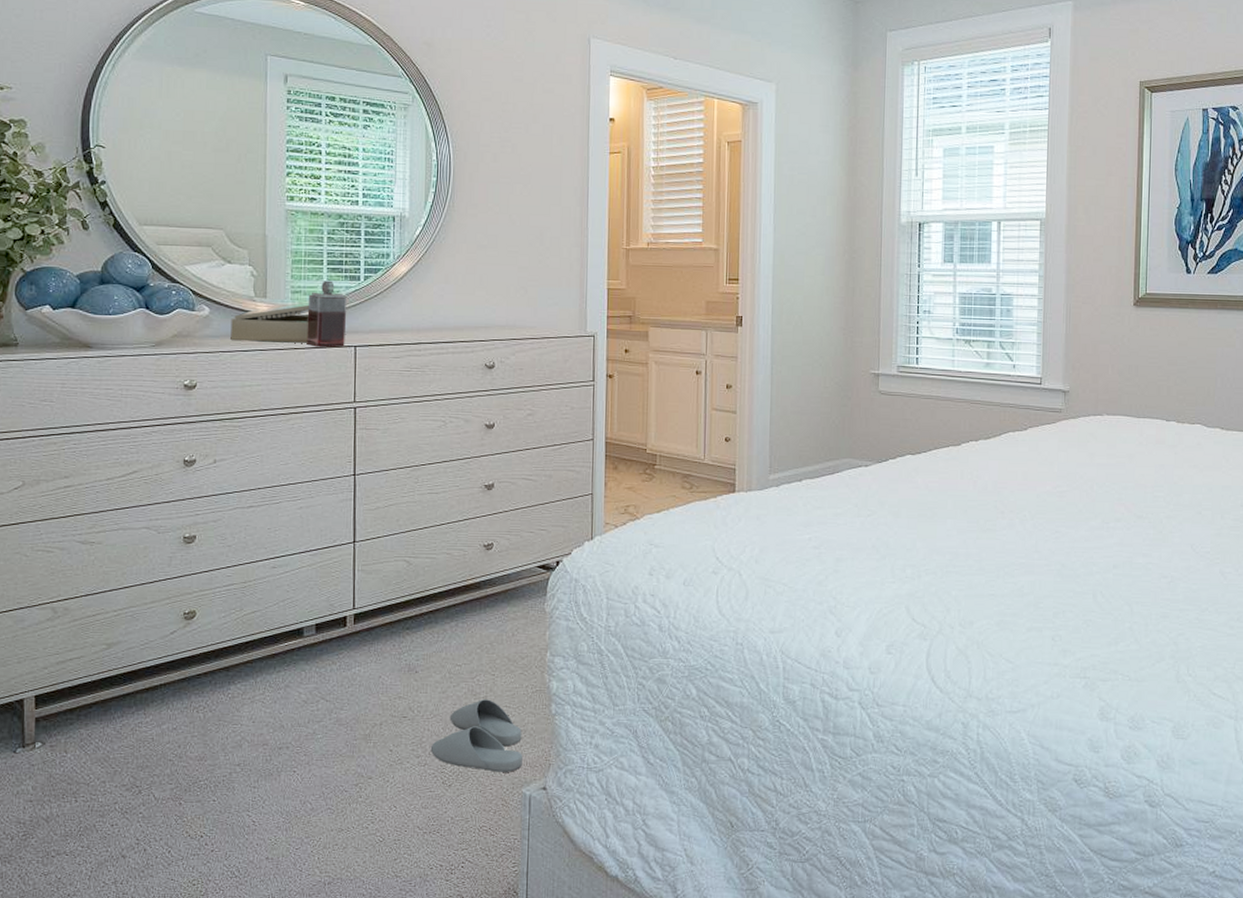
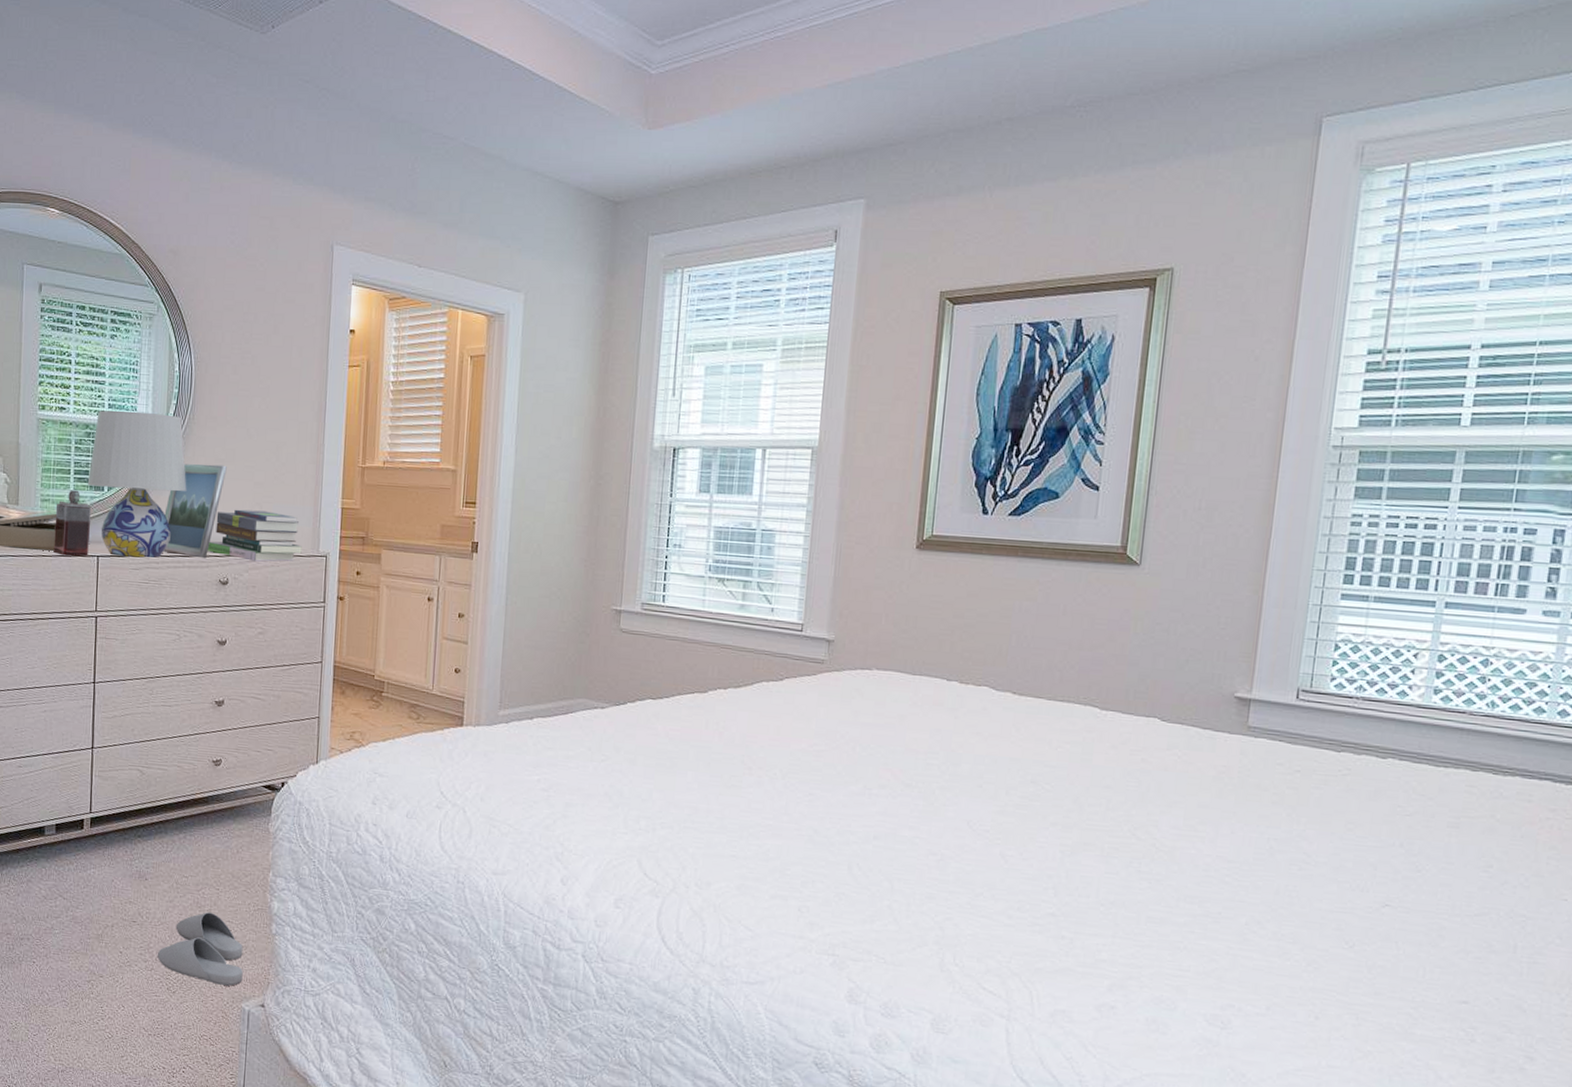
table lamp: none [342,199,449,346] -> present [87,410,187,558]
picture frame: none [425,250,490,344] -> present [163,464,227,559]
books: none [471,293,569,344] -> present [207,509,302,562]

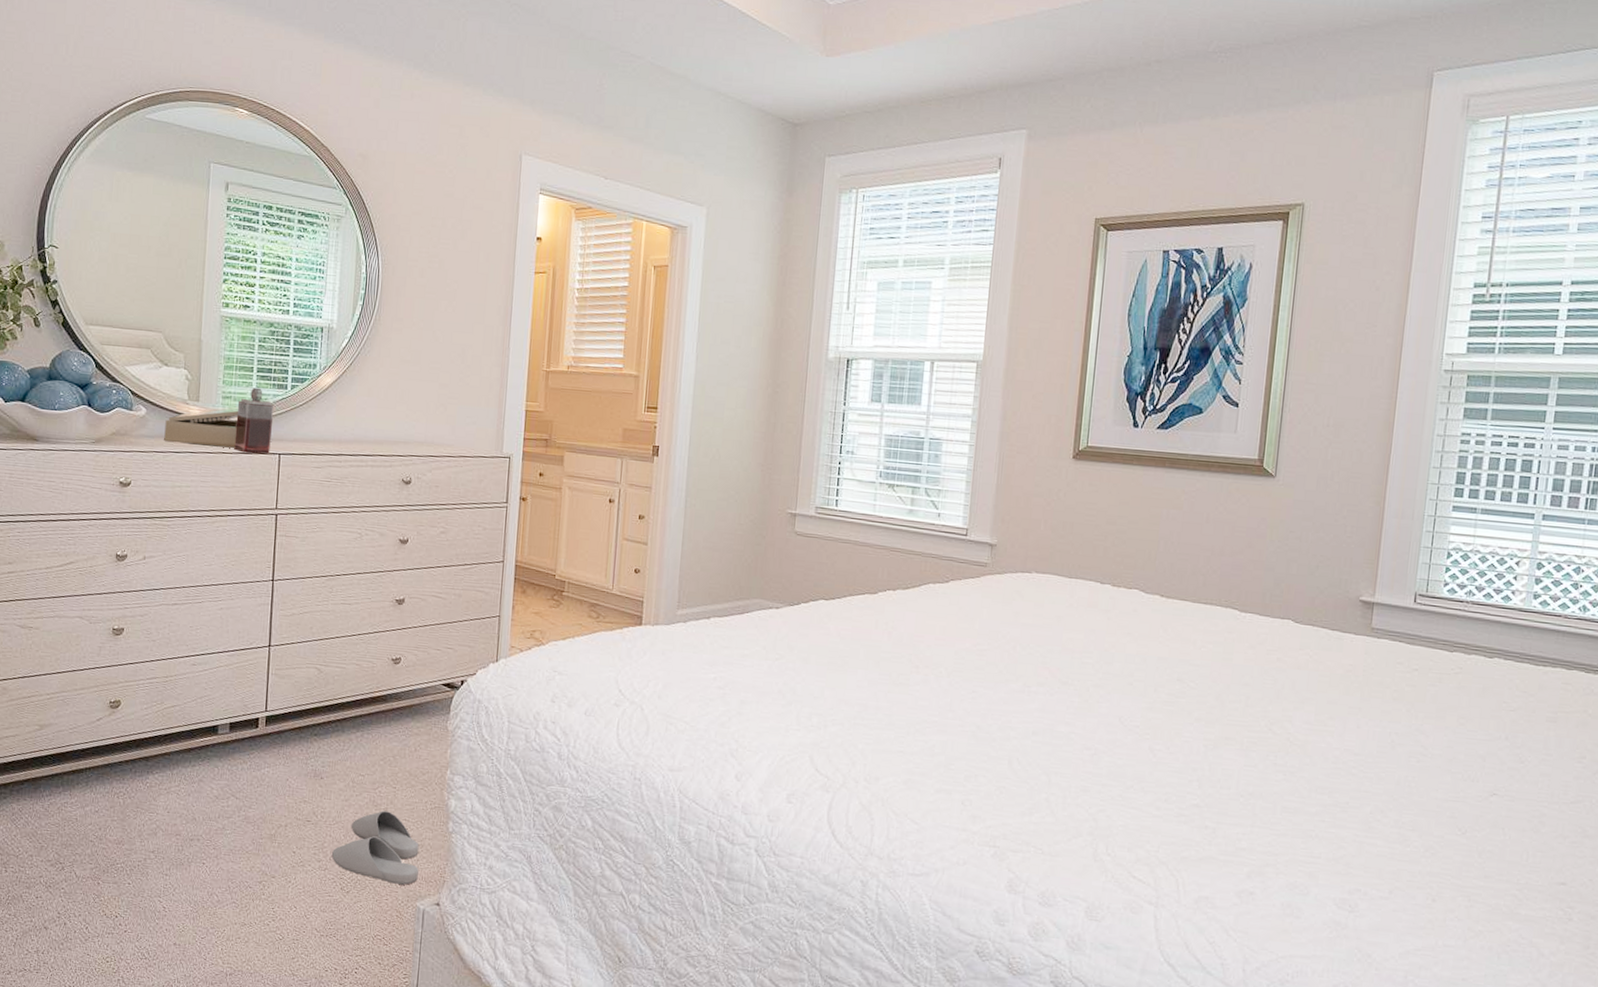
table lamp: present [87,410,187,558] -> none [270,309,372,457]
picture frame: present [163,464,227,559] -> none [346,364,412,458]
books: present [207,509,302,562] -> none [390,409,486,463]

